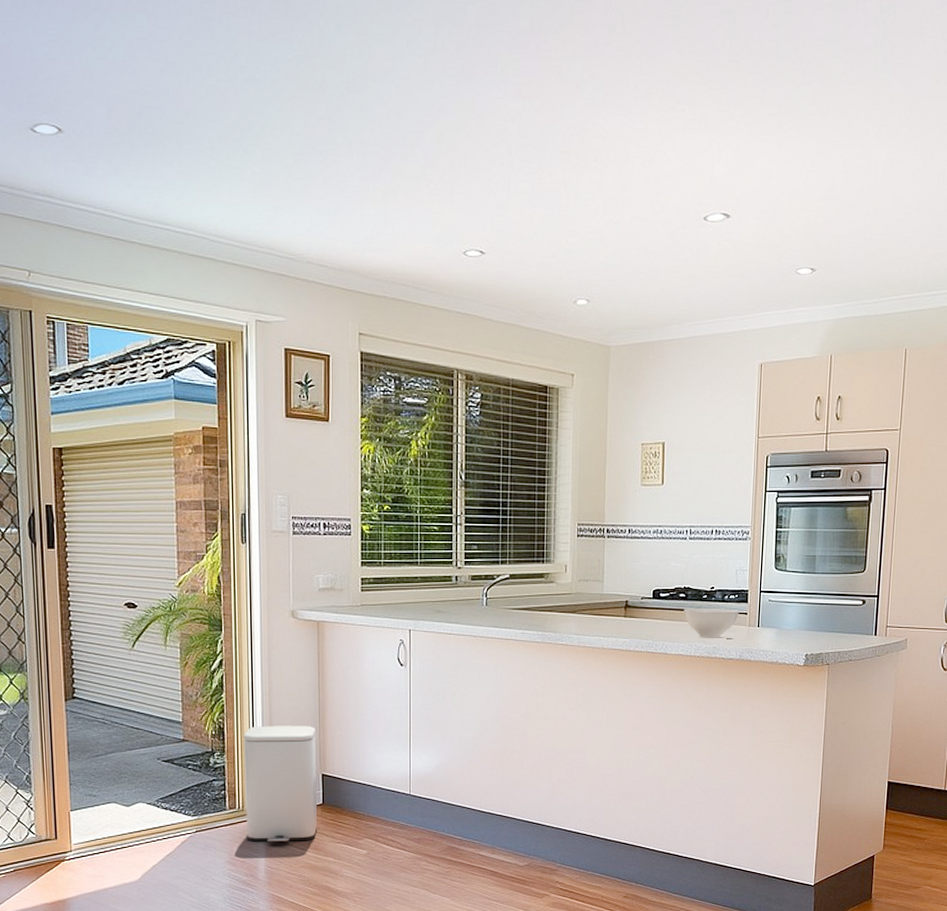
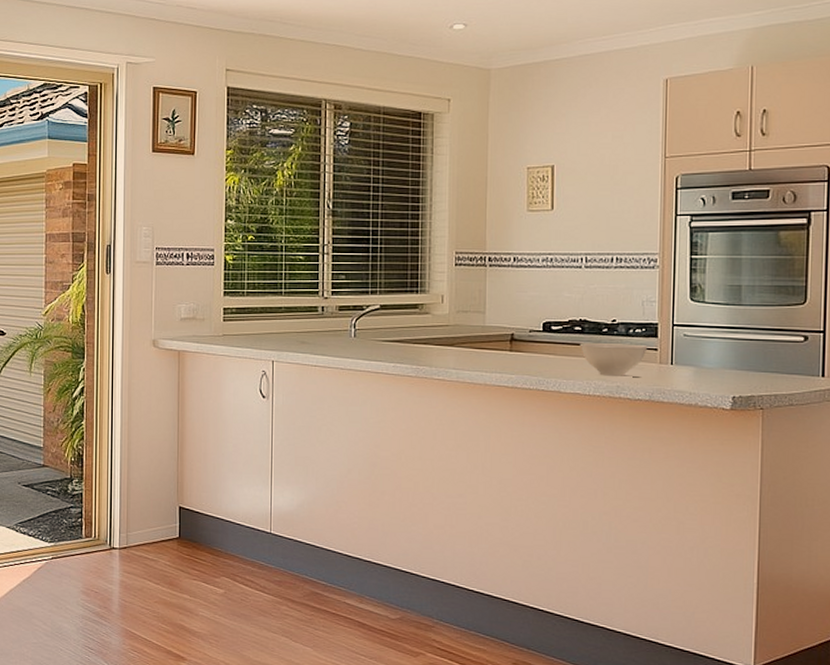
pedal bin: present [244,726,318,842] -> none [101,454,174,576]

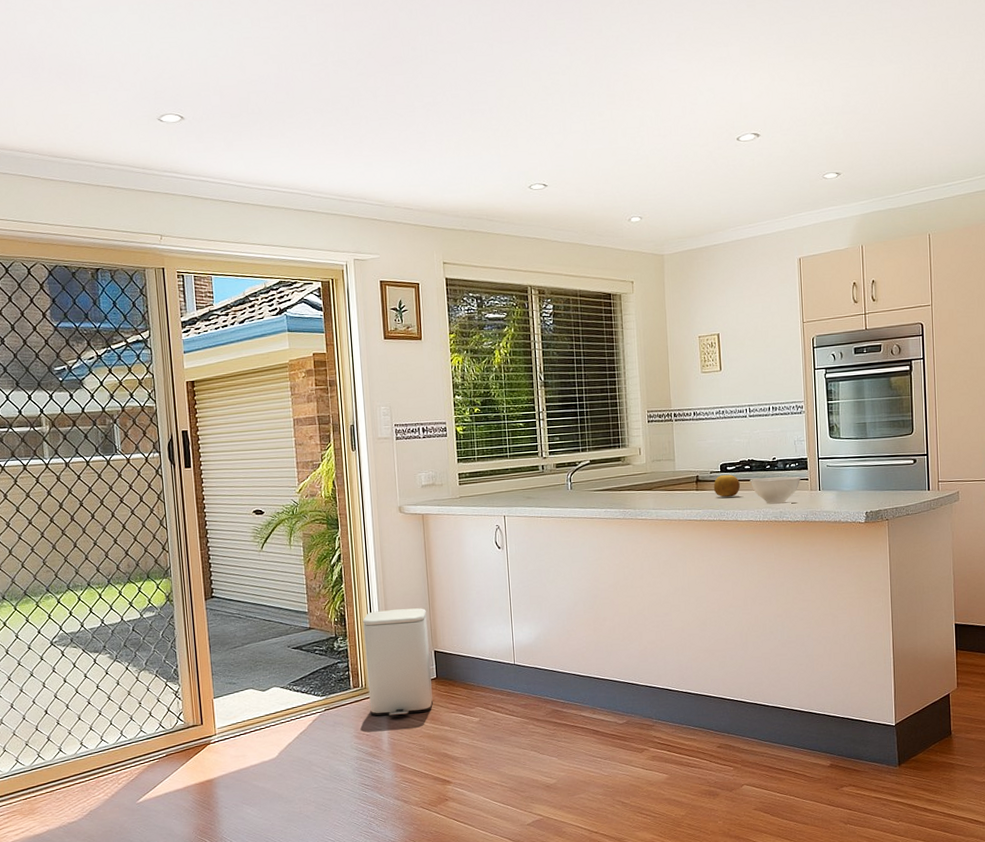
pedal bin: none [101,454,174,576] -> present [363,608,433,717]
fruit: none [532,336,568,363] -> present [713,475,741,498]

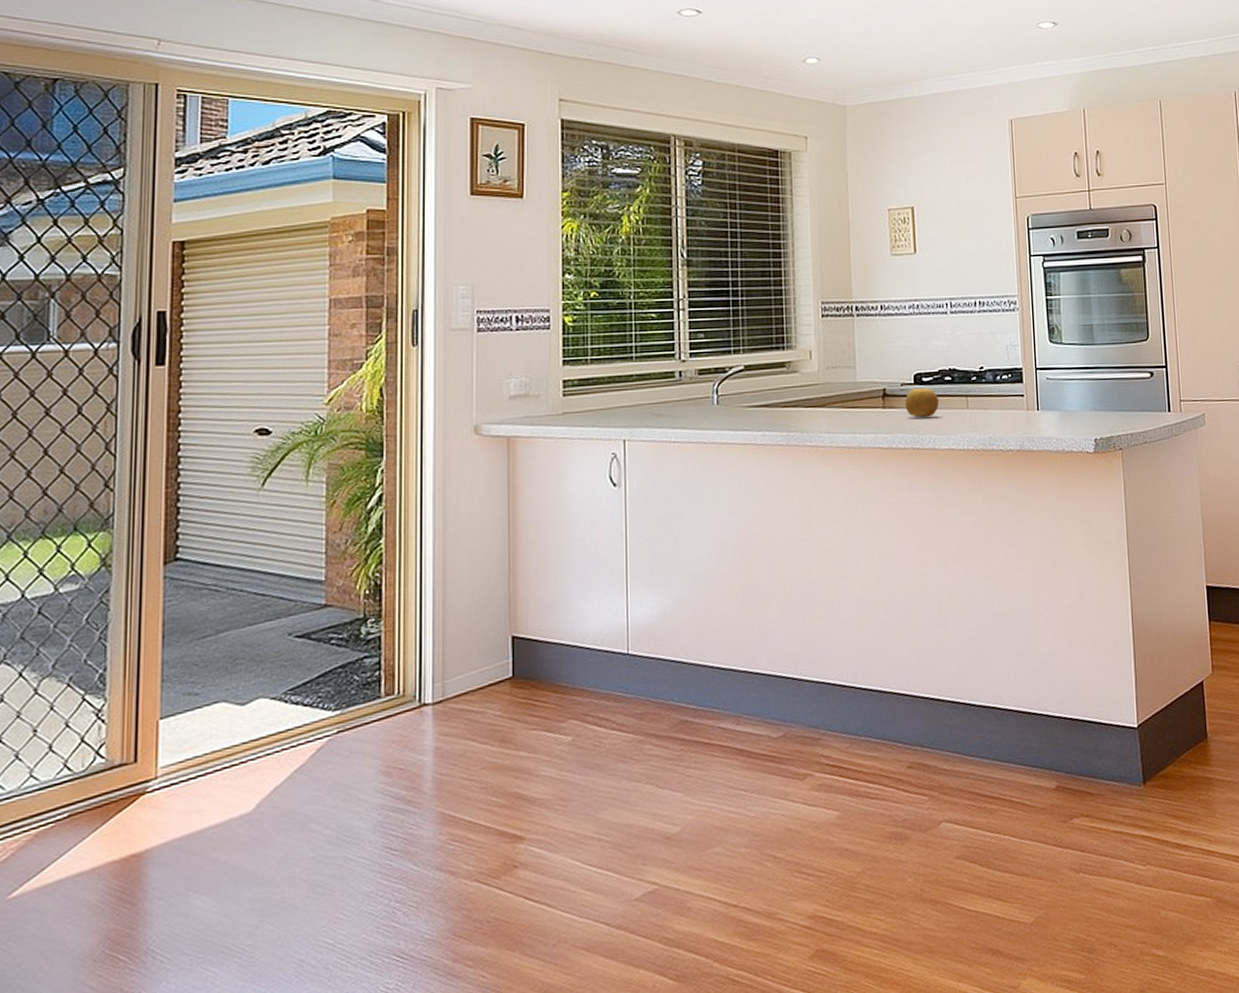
pedal bin: present [363,608,433,717] -> none [408,573,506,740]
bowl: present [749,476,801,505] -> none [950,391,1015,429]

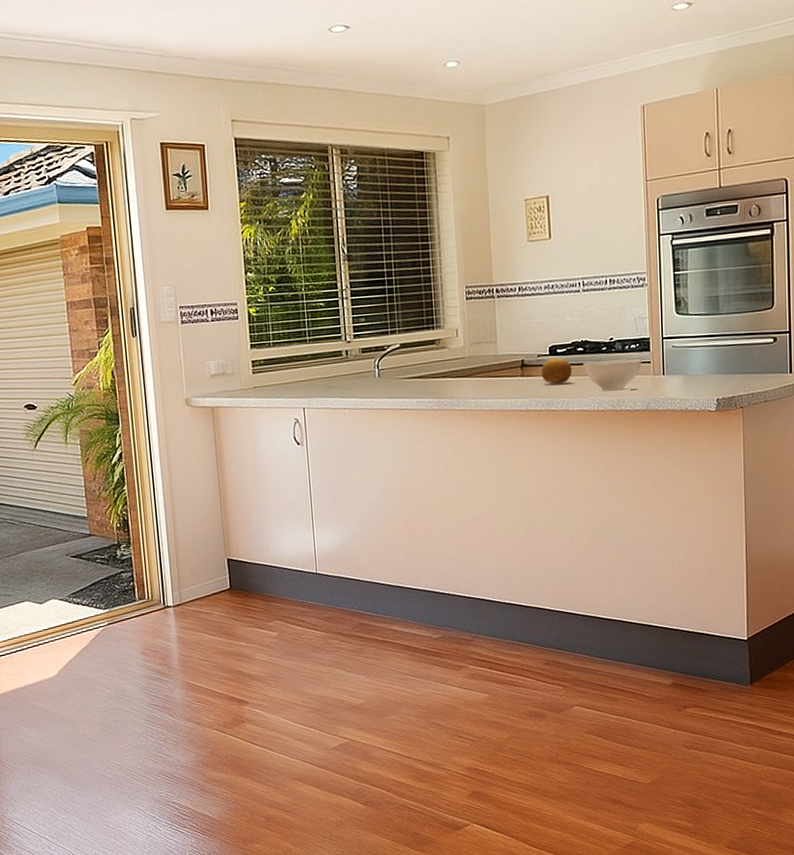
bowl: none [950,391,1015,429] -> present [582,359,642,392]

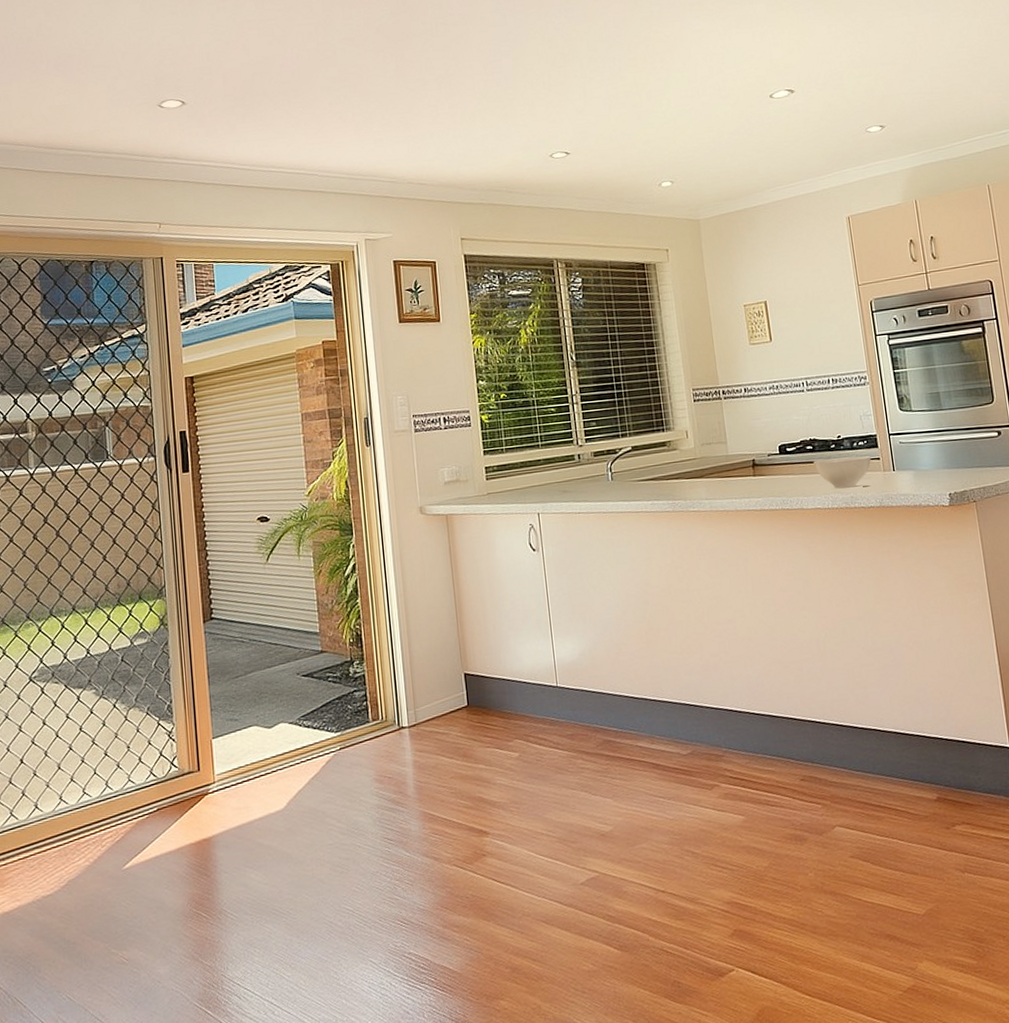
fruit: present [541,358,573,384] -> none [772,457,804,483]

